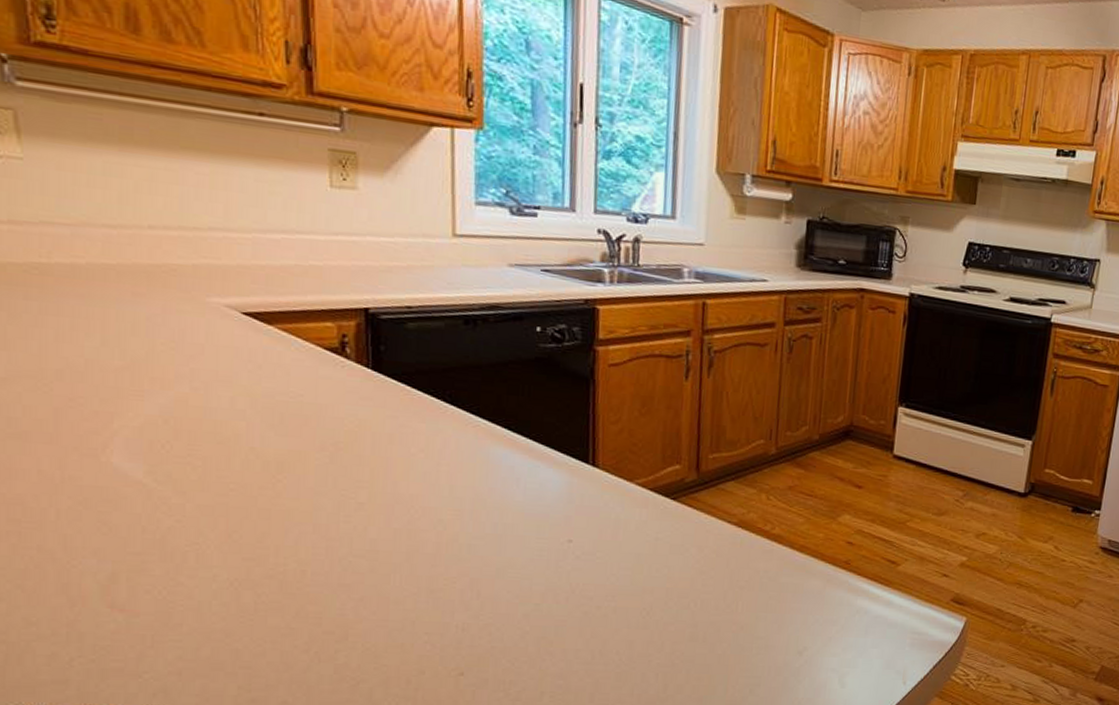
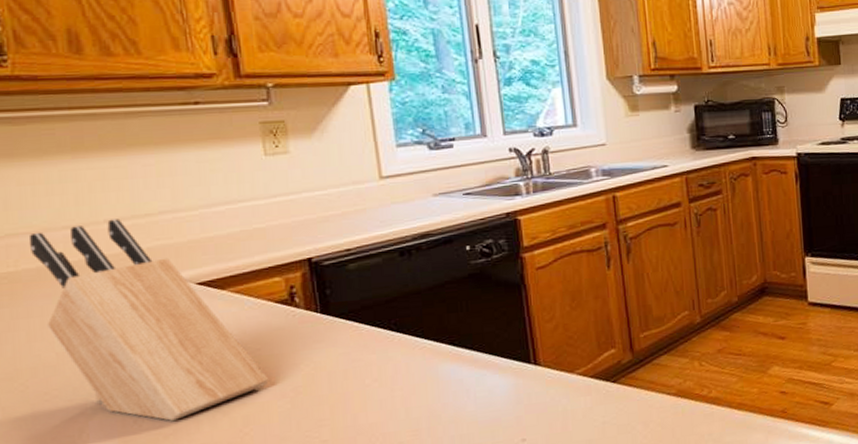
knife block: none [64,225,309,453] -> present [28,219,269,421]

